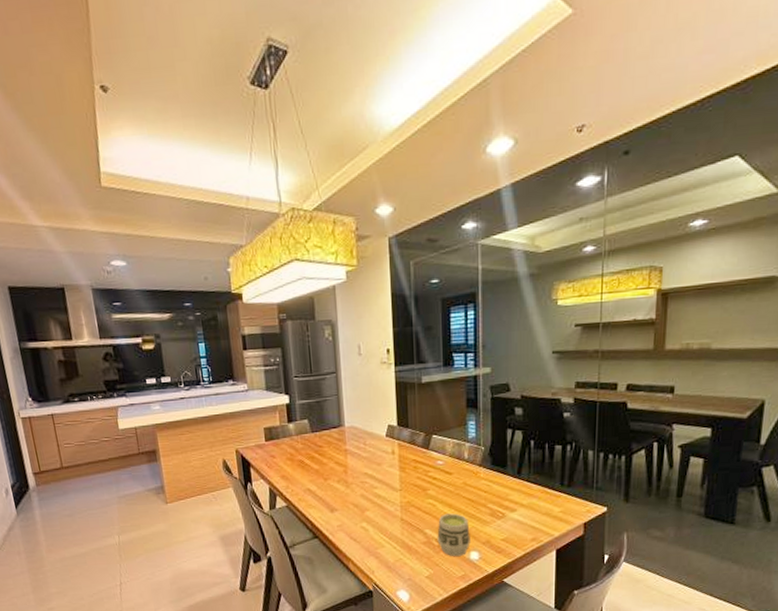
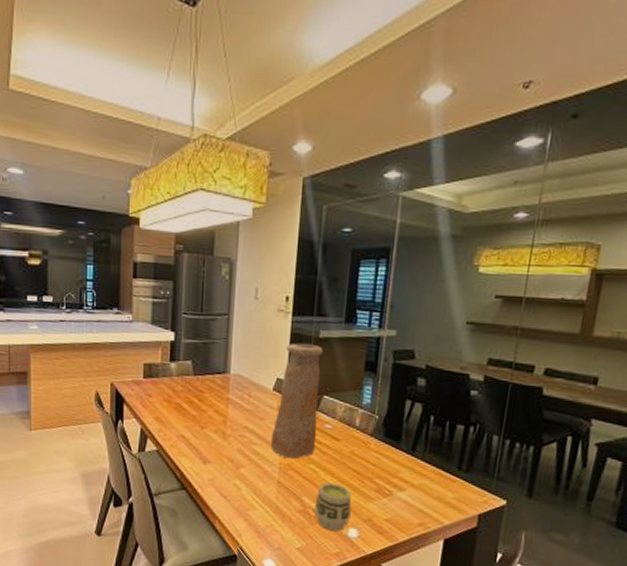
vase: none [389,389,431,497] -> present [270,343,323,459]

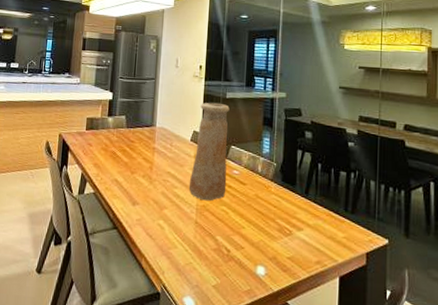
cup: present [314,482,352,532] -> none [227,223,258,270]

